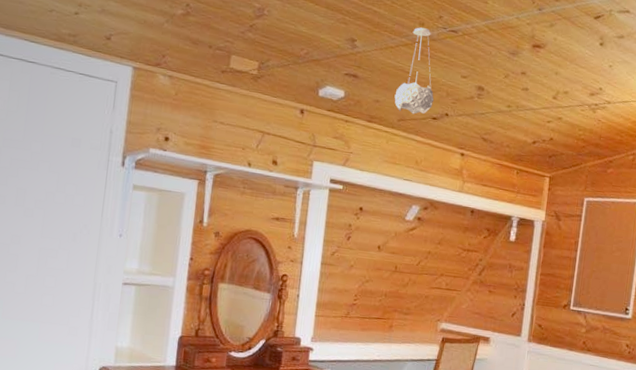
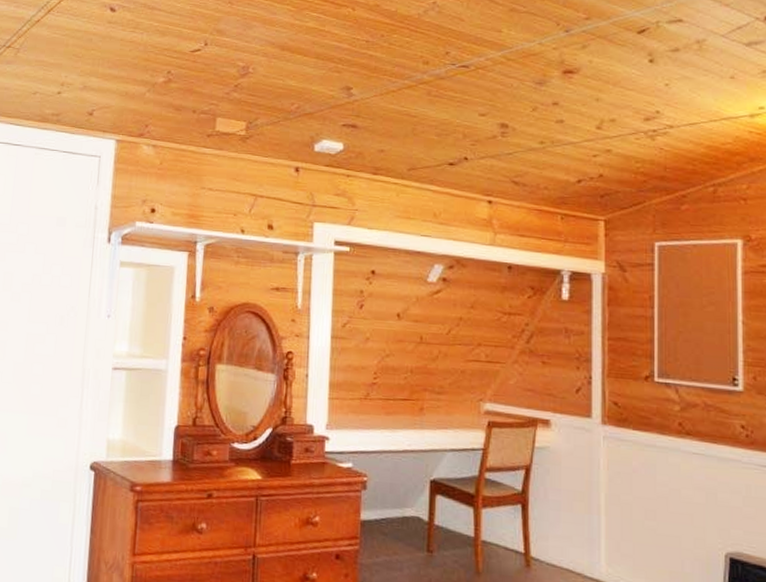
pendant light: present [394,27,434,115] -> none [401,66,449,162]

